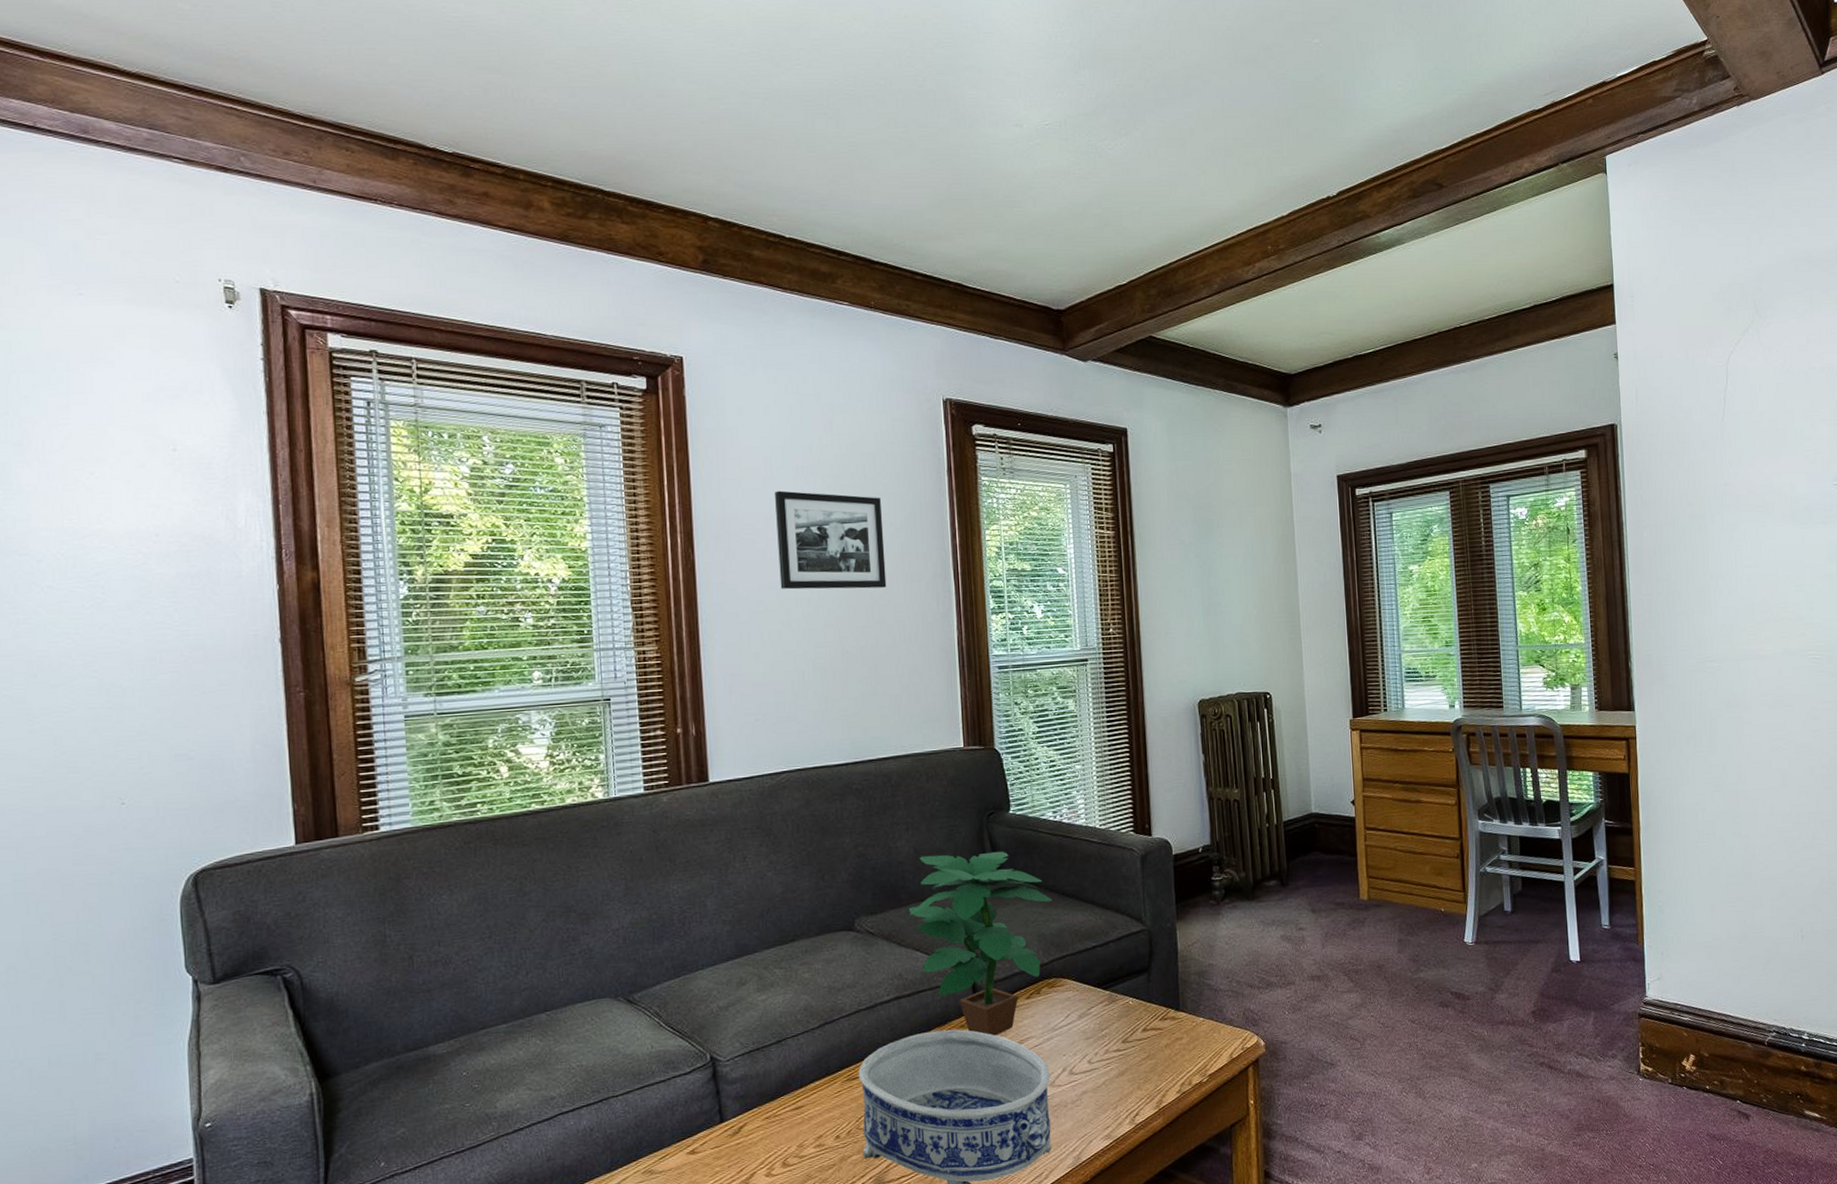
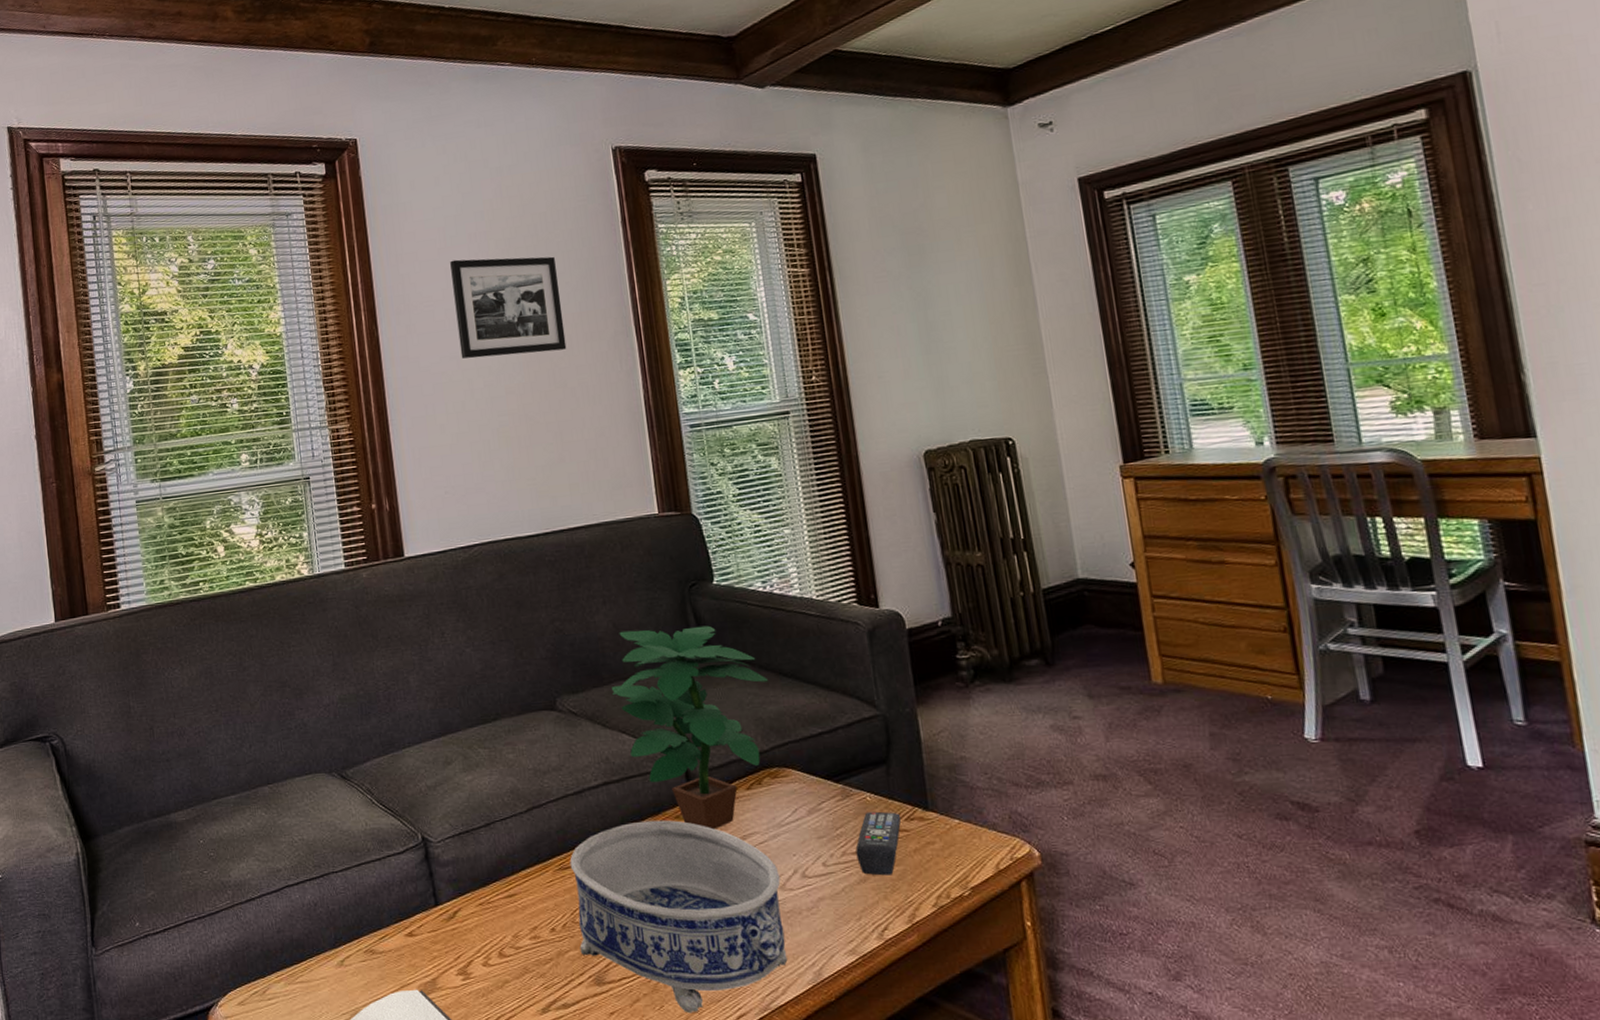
remote control: none [1117,1013,1157,1069] -> present [855,811,902,876]

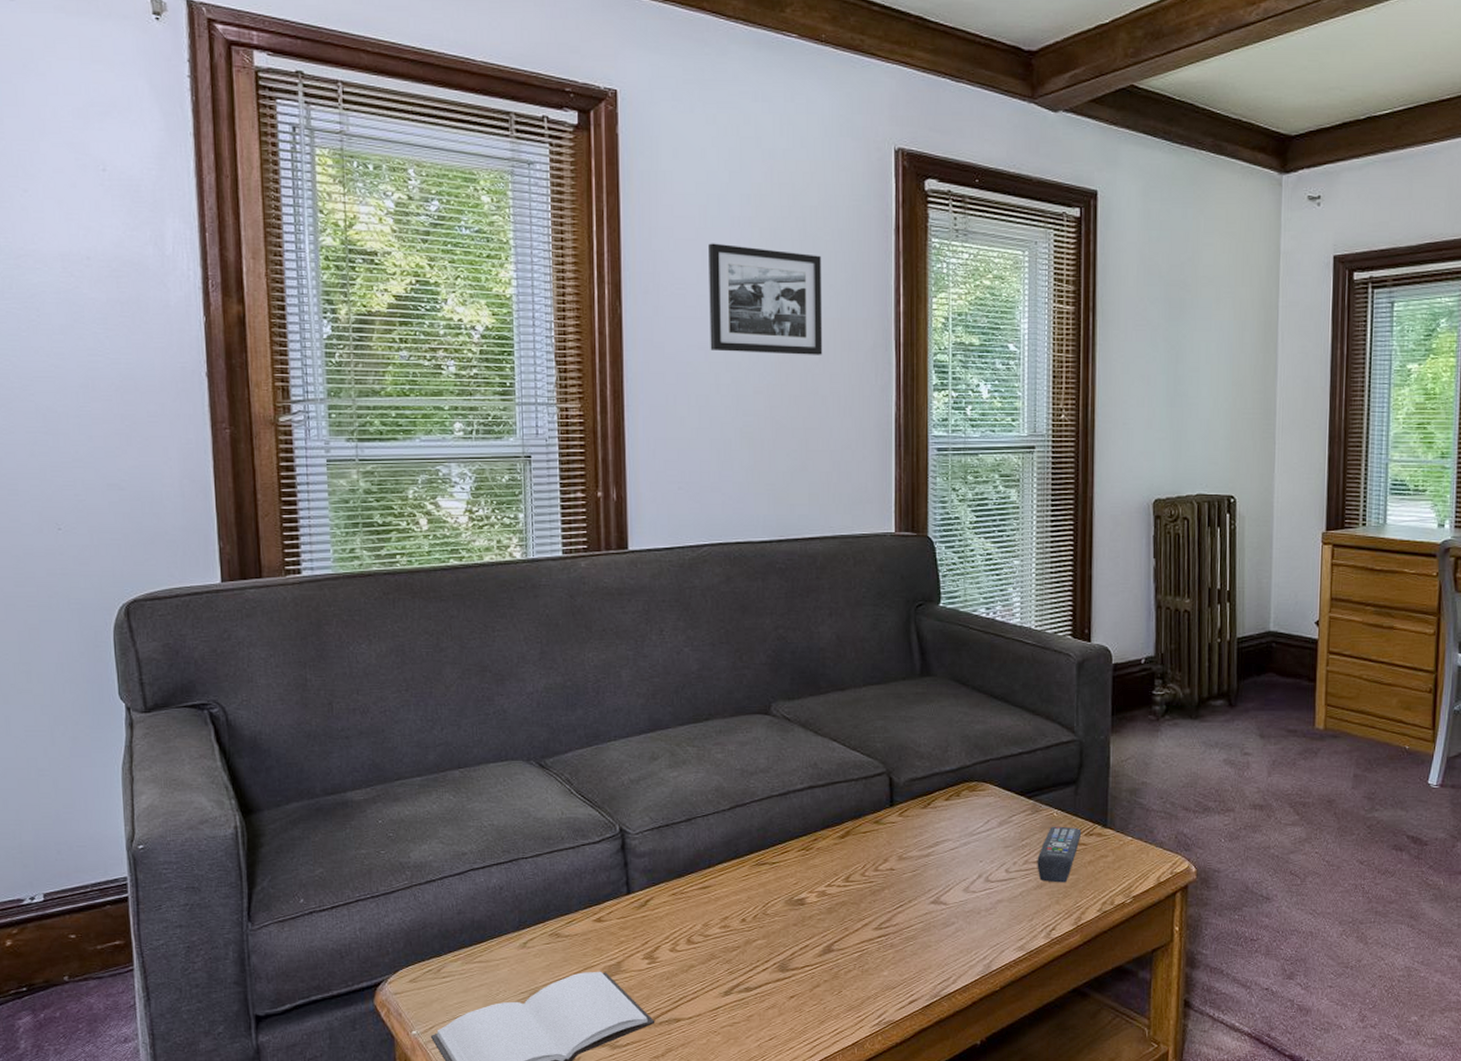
decorative bowl: present [569,820,788,1014] -> none [767,824,965,998]
potted plant: present [612,625,769,830] -> none [828,644,980,835]

